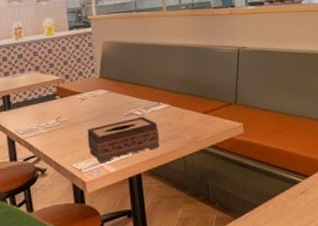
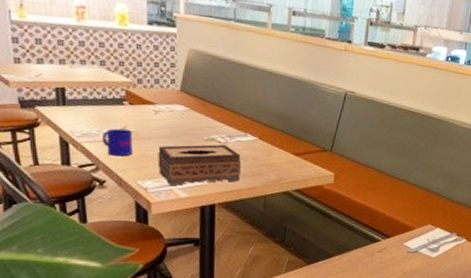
mug: none [41,119,67,145] -> present [103,128,133,157]

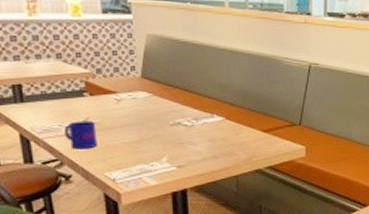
tissue box: present [158,144,242,186] -> none [123,128,211,174]

